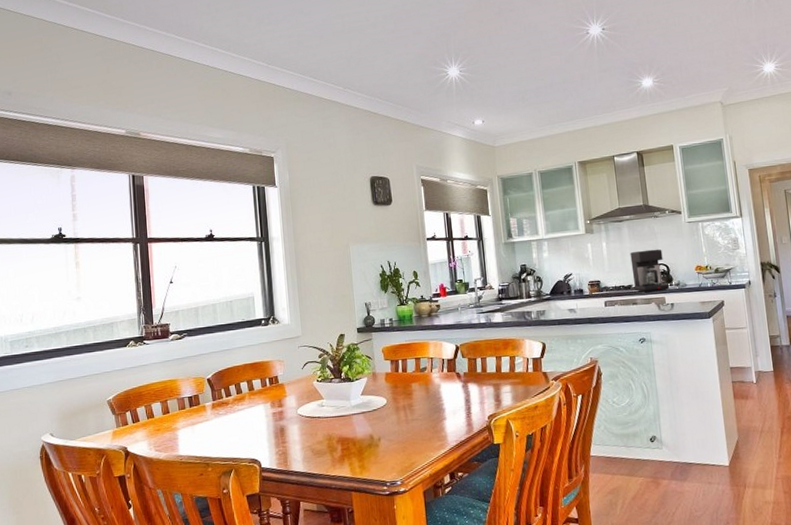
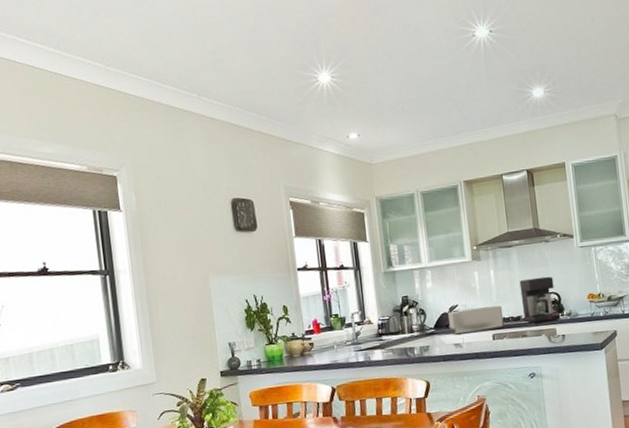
toaster: none [562,274,616,302] -> present [447,305,505,336]

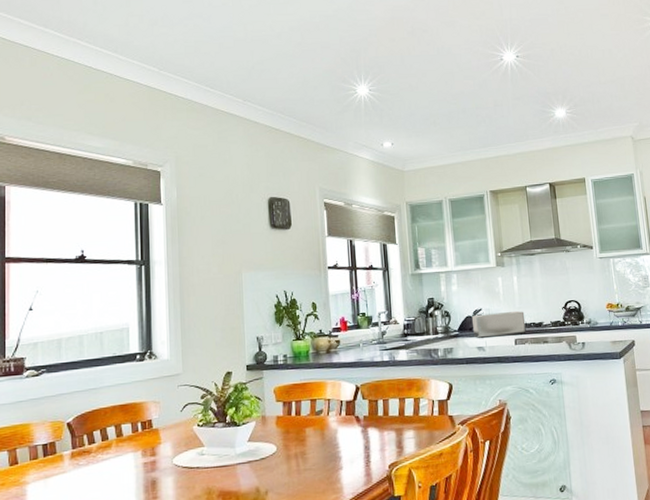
coffee maker: present [519,276,560,324] -> none [541,285,580,331]

